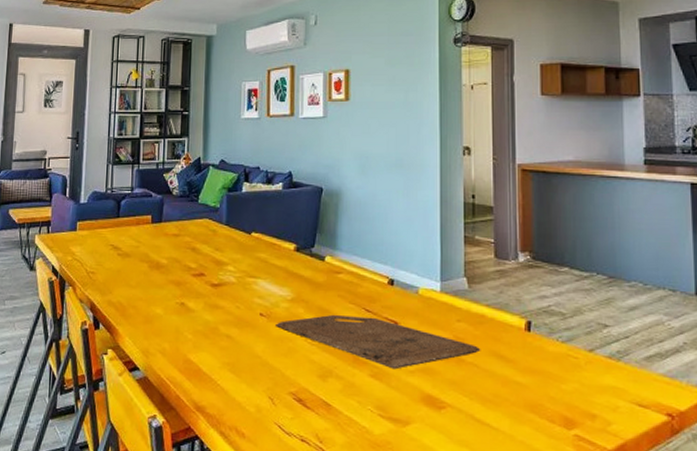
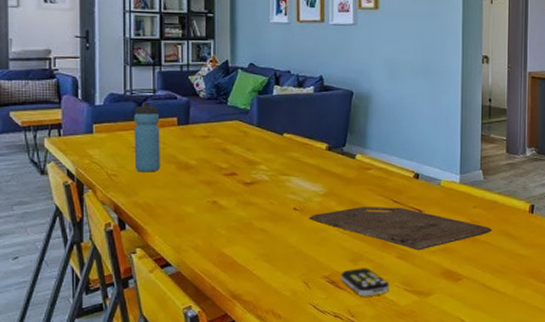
water bottle: none [111,199,136,271] -> present [134,101,160,172]
remote control: none [308,385,362,420] -> present [340,268,390,297]

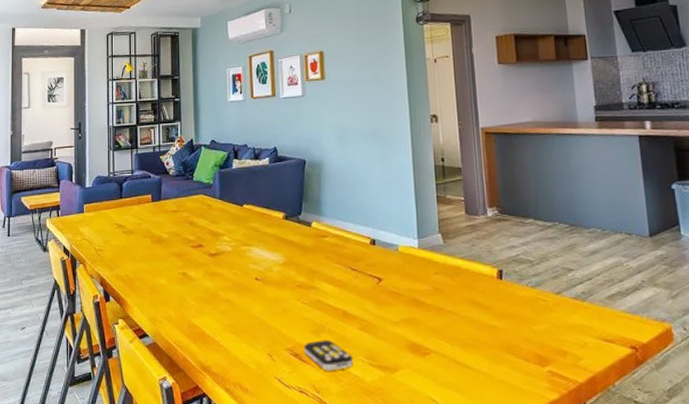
water bottle: present [134,101,160,172] -> none [116,181,138,247]
cutting board: present [309,206,493,251] -> none [270,274,459,322]

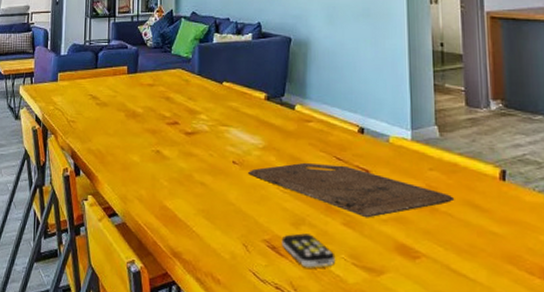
cutting board: none [270,274,459,322] -> present [248,162,455,218]

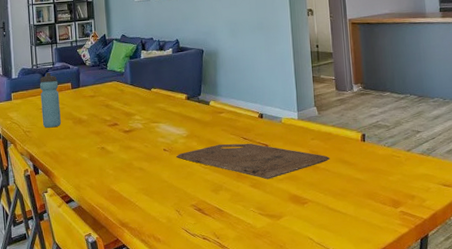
water bottle: none [90,51,113,120] -> present [40,72,61,128]
remote control: present [281,233,336,268] -> none [205,196,247,221]

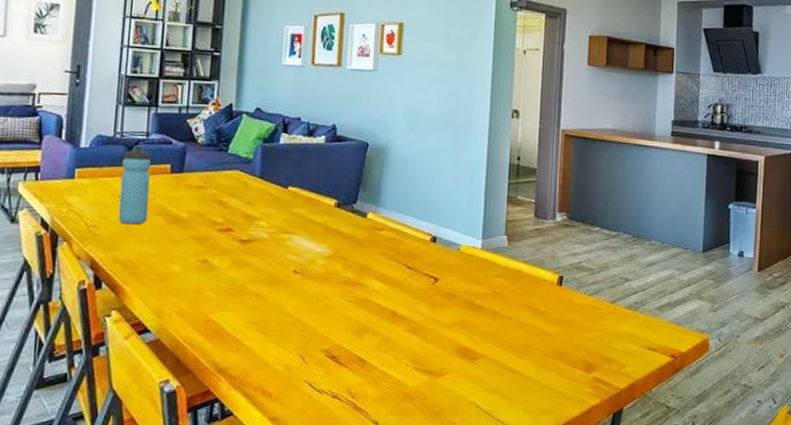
cutting board: present [176,143,330,180] -> none [311,271,516,324]

